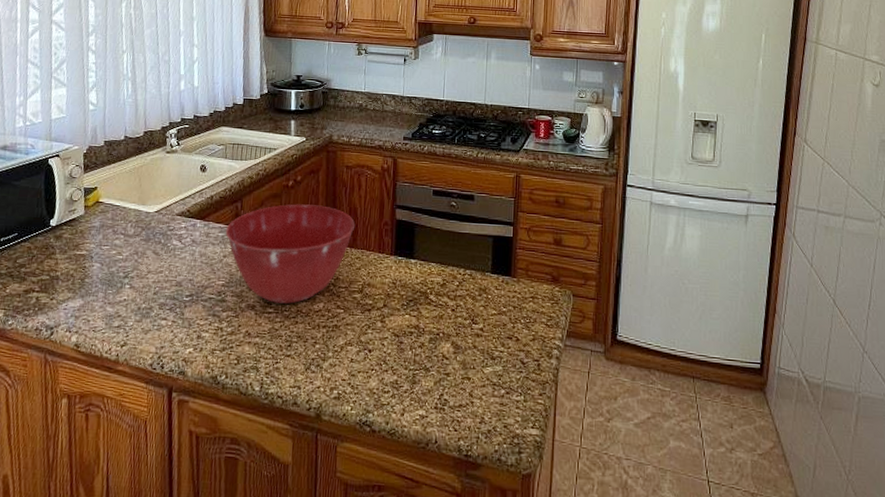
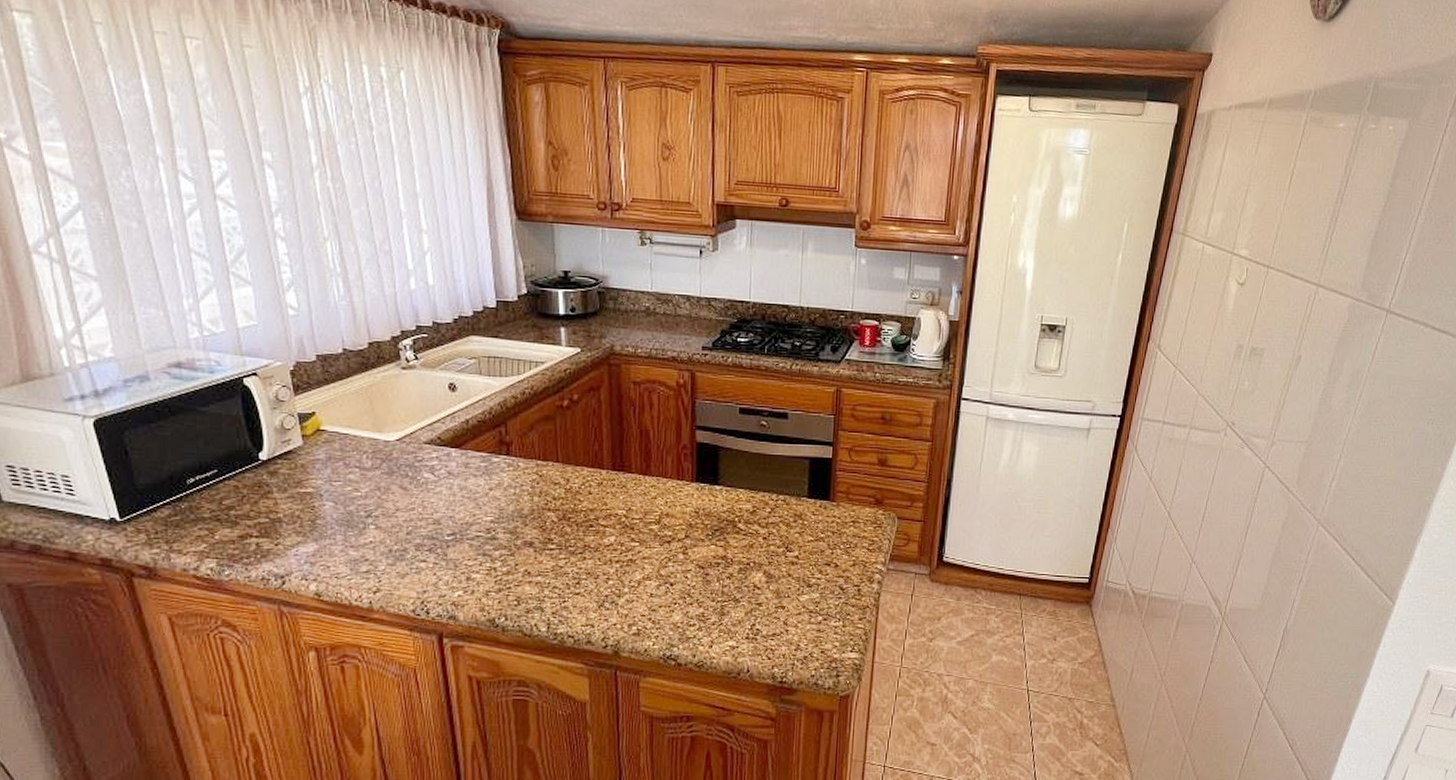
mixing bowl: present [225,204,356,304] -> none [488,427,648,539]

